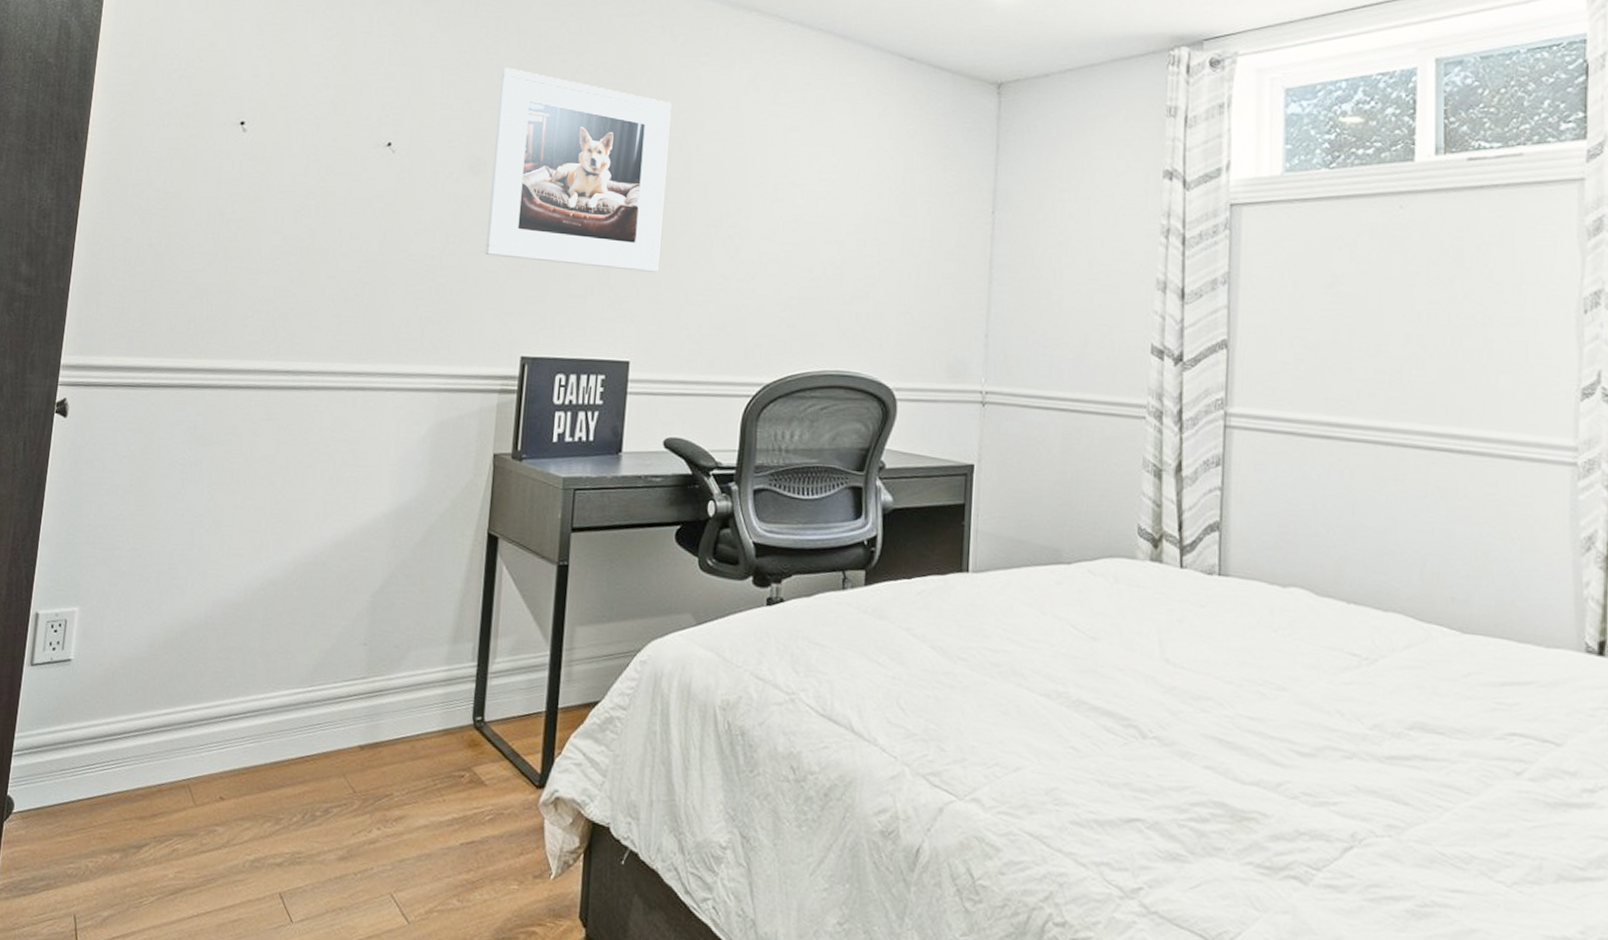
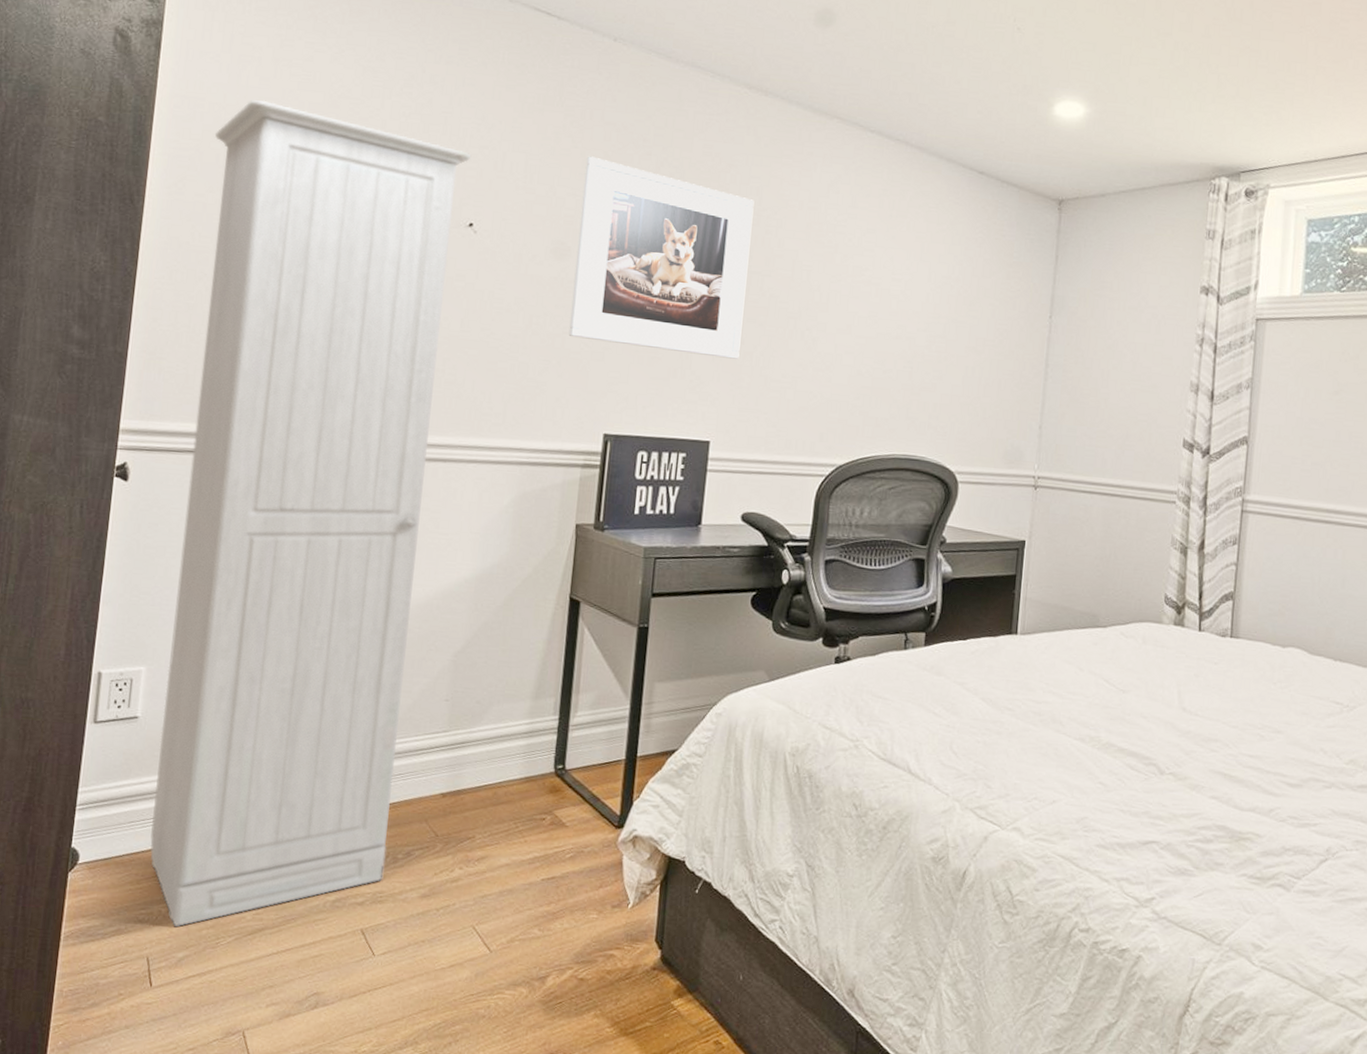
cabinet: none [79,32,390,884] -> present [150,100,472,927]

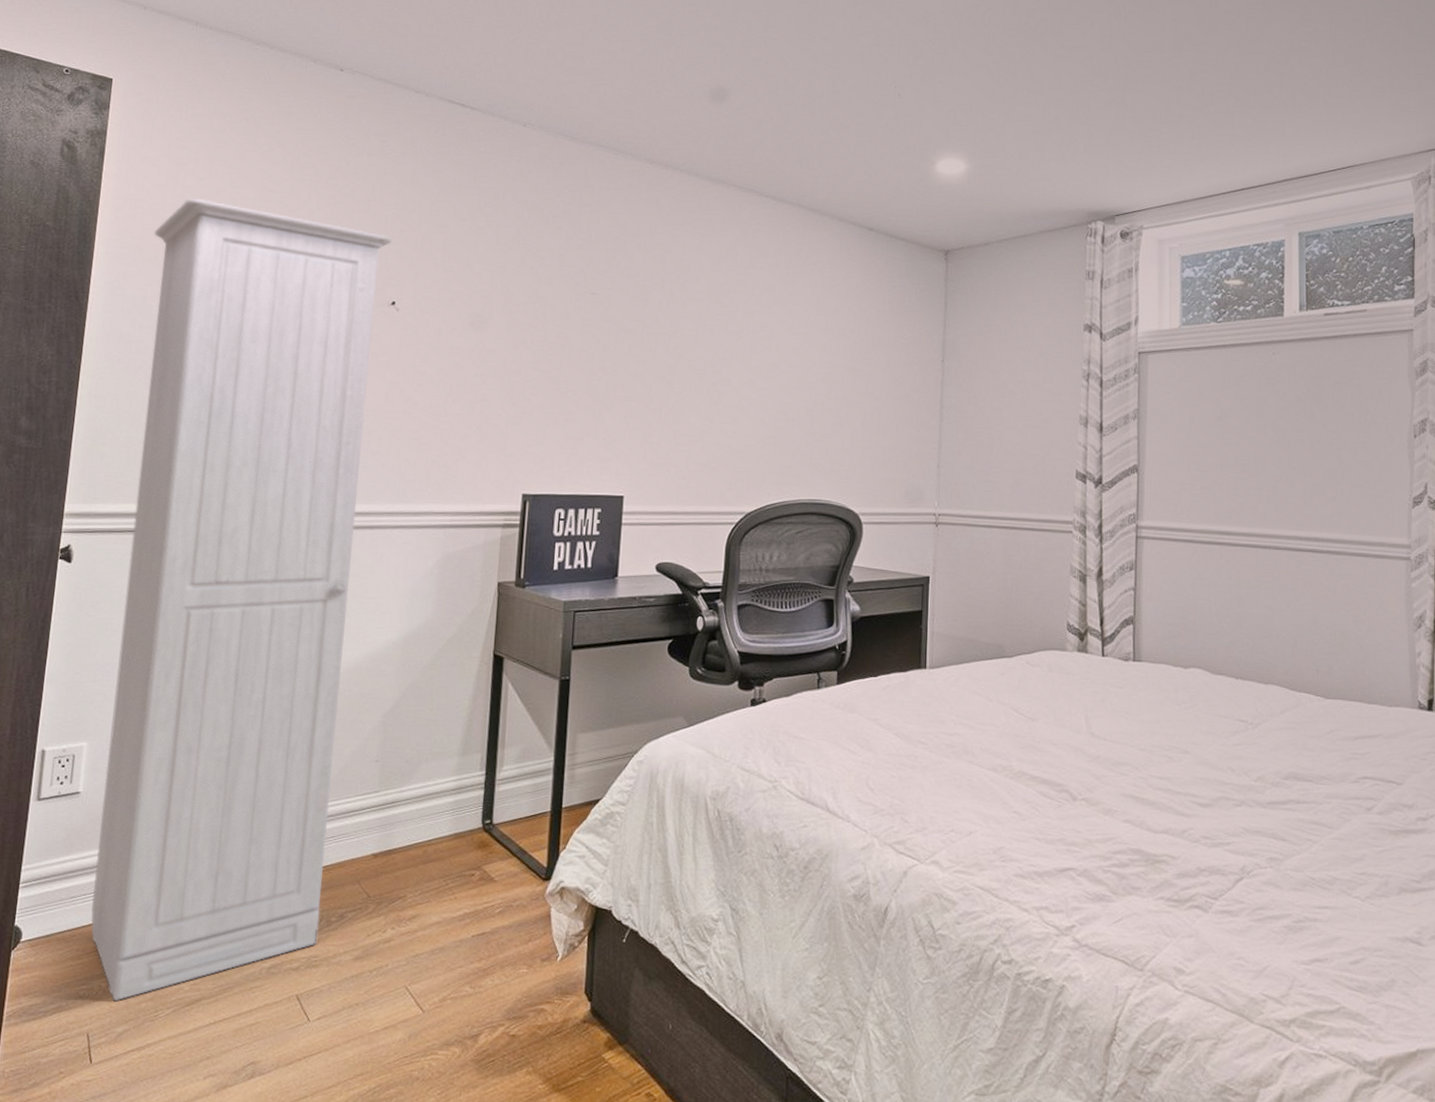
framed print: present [568,156,754,359] -> none [487,233,659,416]

